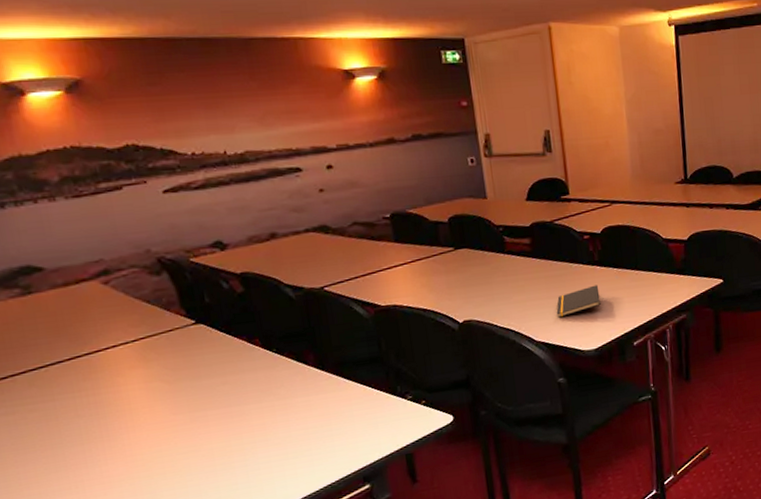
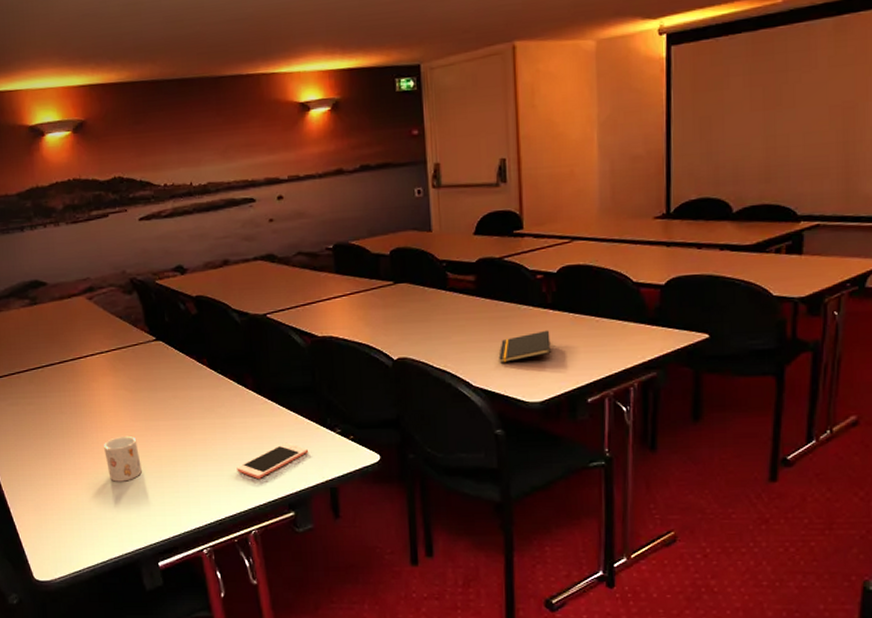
mug: none [138,431,190,485] -> present [104,435,142,482]
cell phone: none [303,415,381,457] -> present [237,442,309,479]

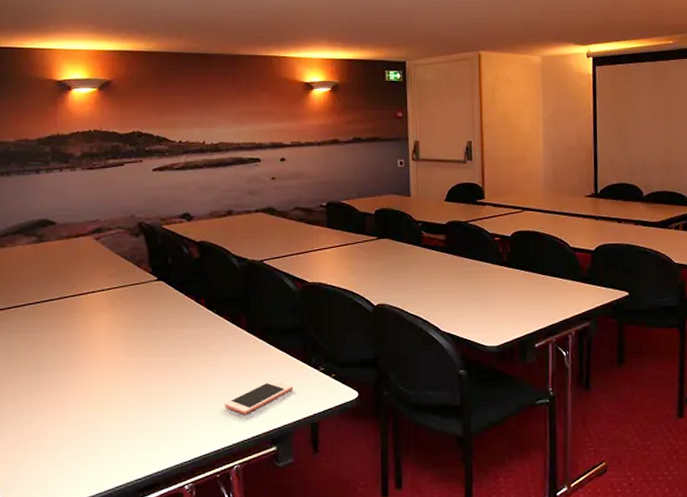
mug: present [104,435,142,482] -> none [95,371,131,417]
notepad: present [499,330,551,363] -> none [463,284,506,311]

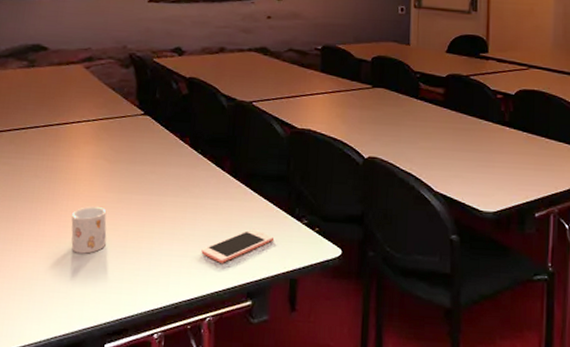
mug: none [95,371,131,417] -> present [71,206,107,254]

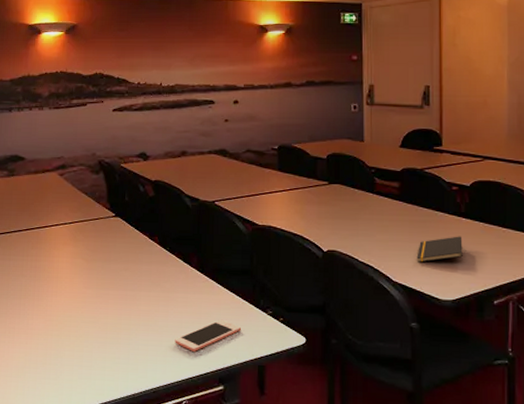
mug: present [71,206,107,254] -> none [56,301,88,345]
notepad: none [459,145,506,172] -> present [416,236,463,263]

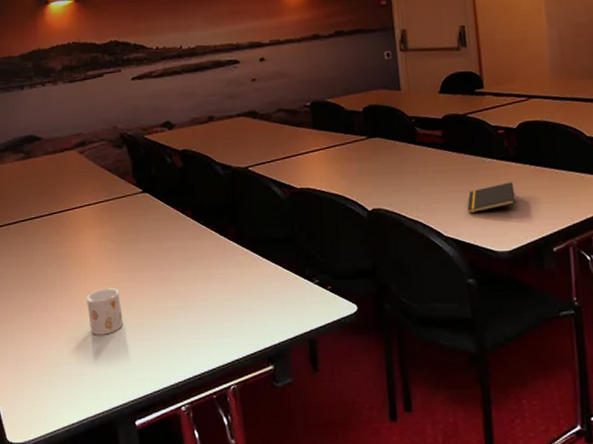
mug: none [56,301,88,345] -> present [87,287,123,335]
cell phone: present [175,319,242,352] -> none [217,293,288,331]

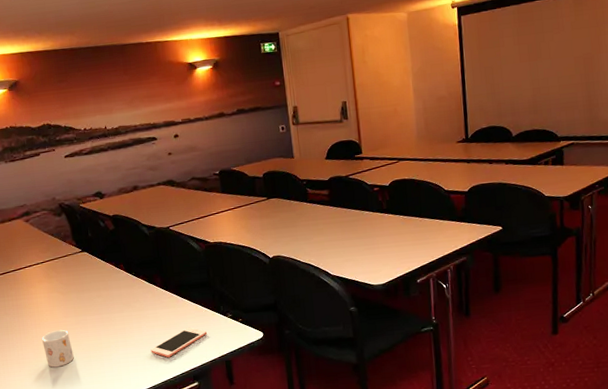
cell phone: none [217,293,288,331] -> present [151,327,208,357]
notepad: present [467,182,516,214] -> none [349,229,388,256]

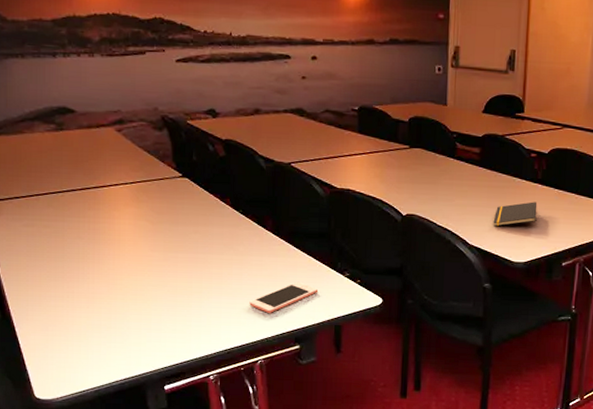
mug: present [42,329,74,368] -> none [120,264,156,308]
notepad: none [349,229,388,256] -> present [493,201,538,227]

